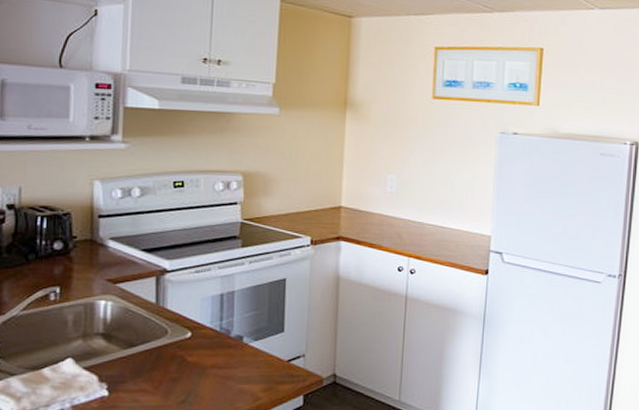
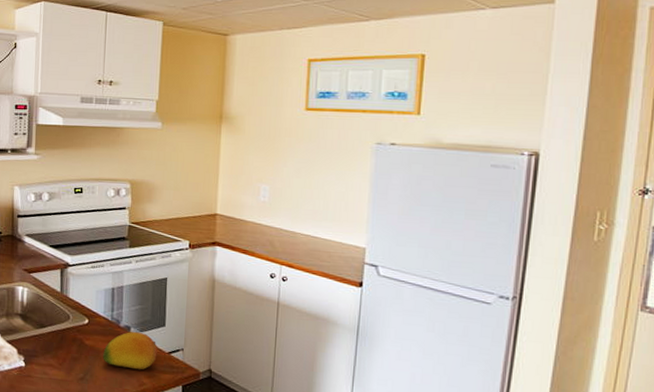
fruit: none [209,341,275,384] -> present [103,331,157,370]

